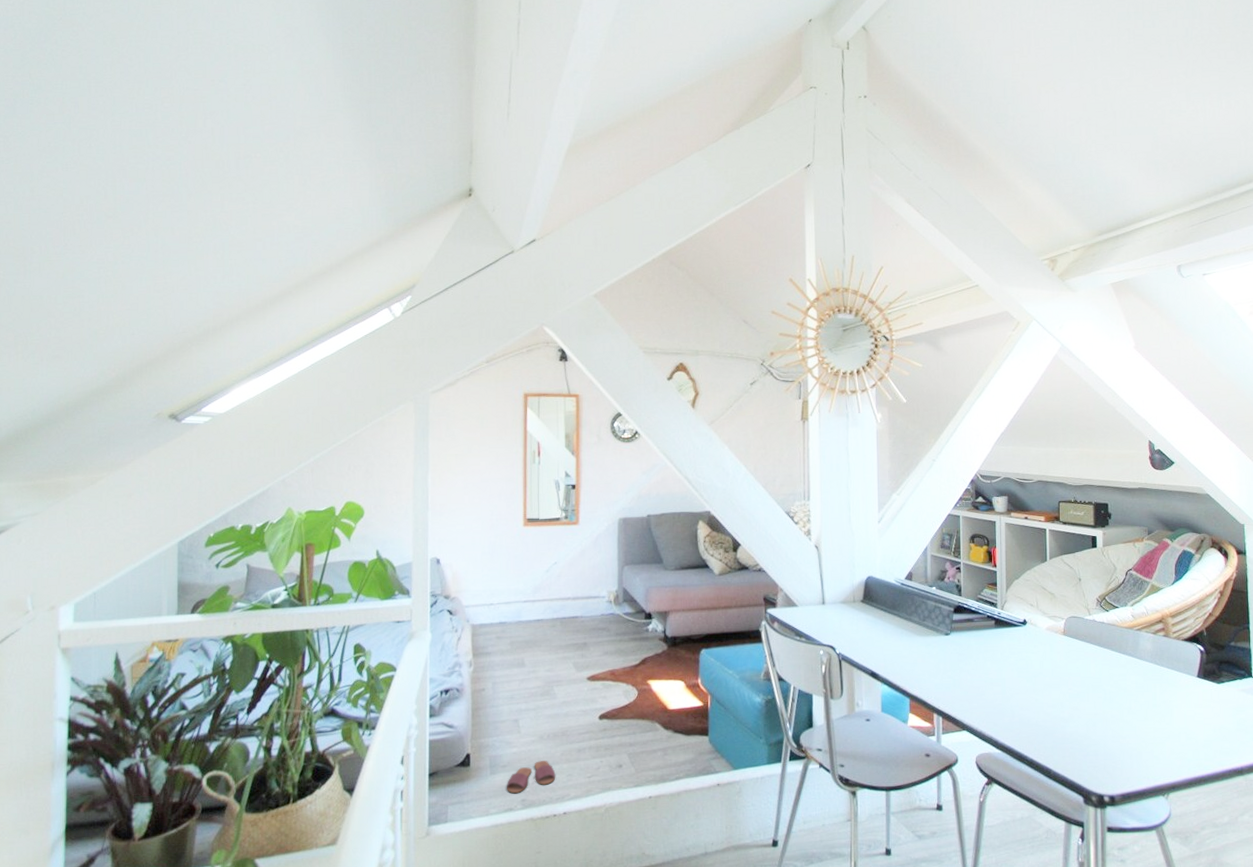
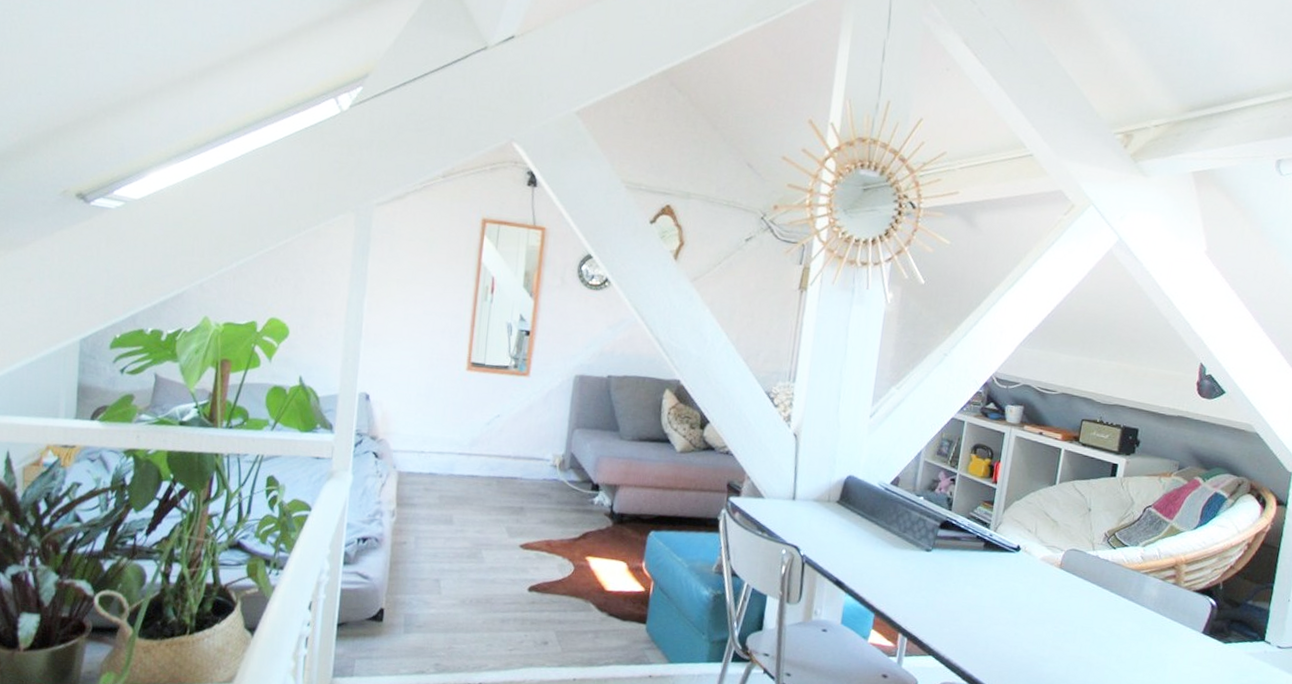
slippers: present [507,760,556,794] -> none [420,625,475,657]

